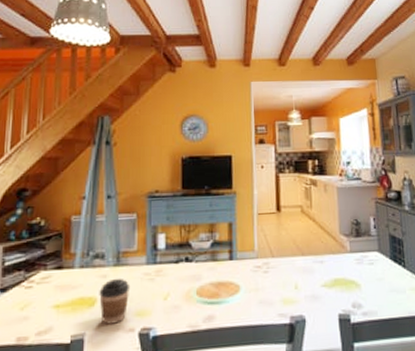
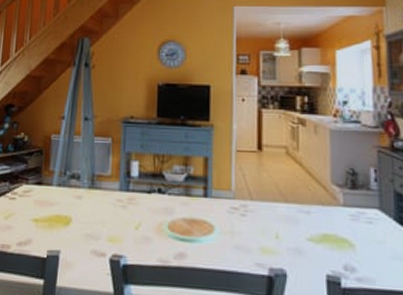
coffee cup: present [99,278,131,325] -> none [74,200,104,246]

